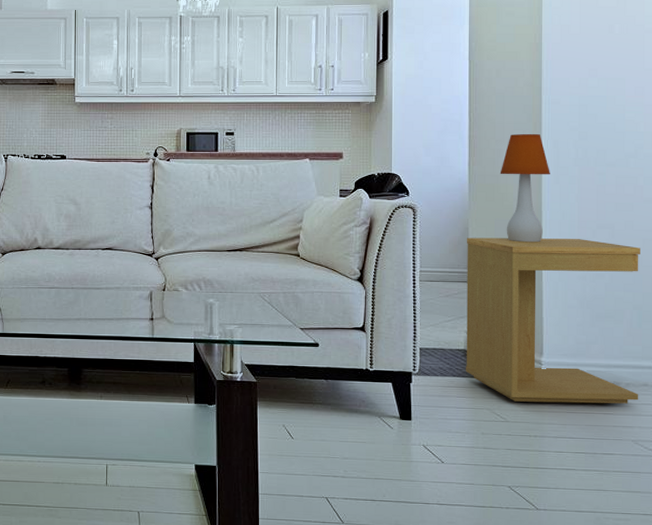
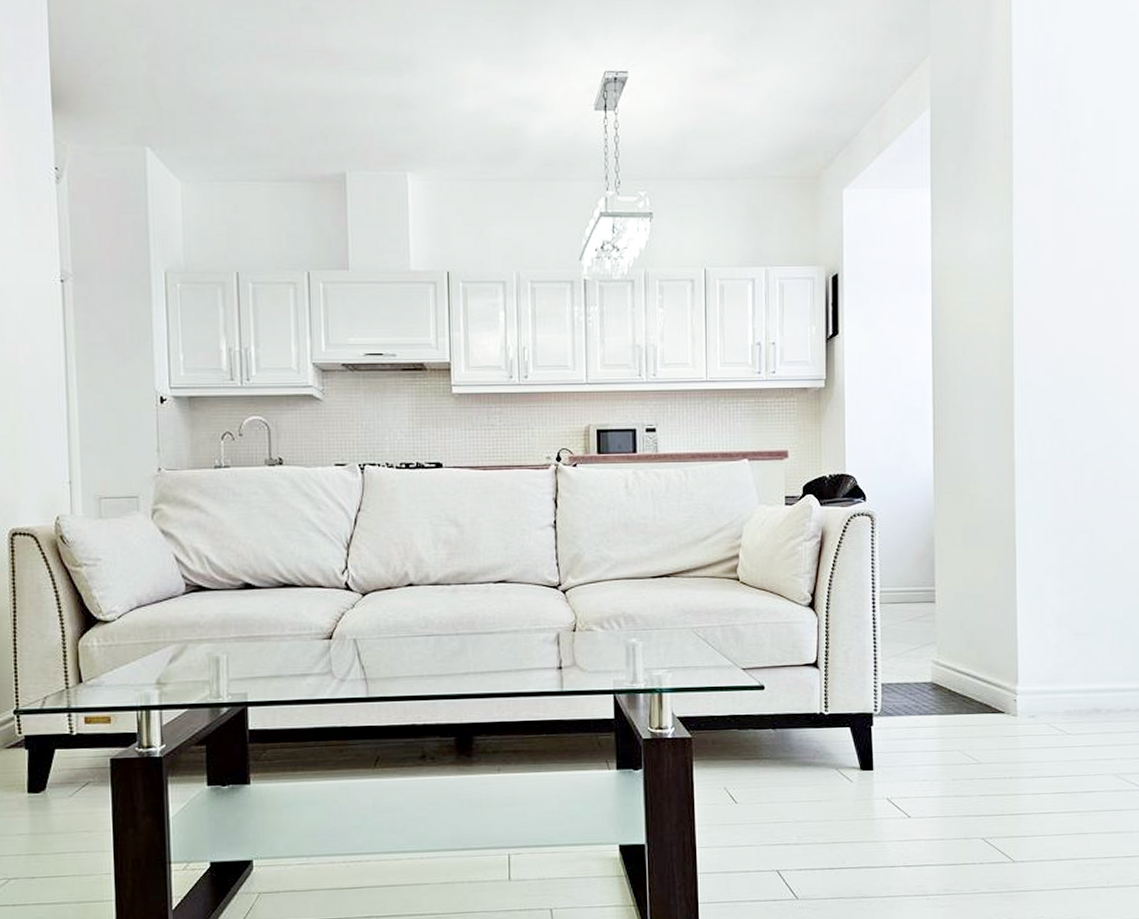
side table: present [466,237,640,404] -> none [931,545,1121,739]
table lamp: present [500,133,550,243] -> none [968,422,1024,552]

